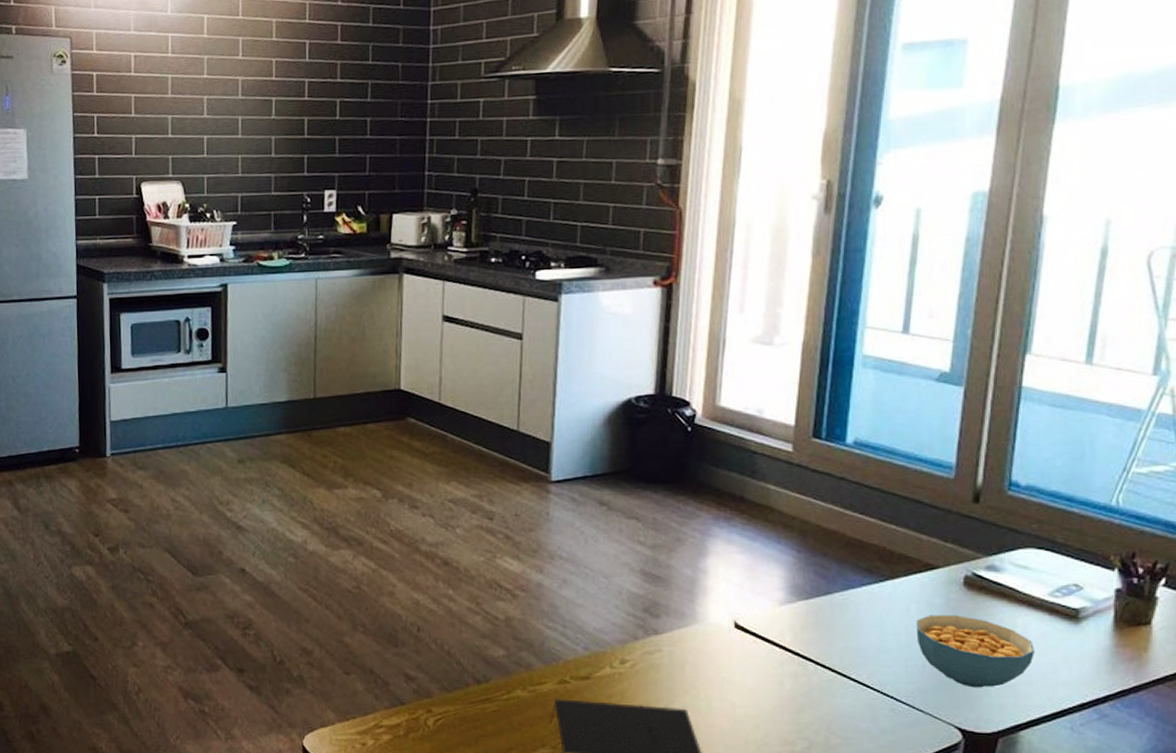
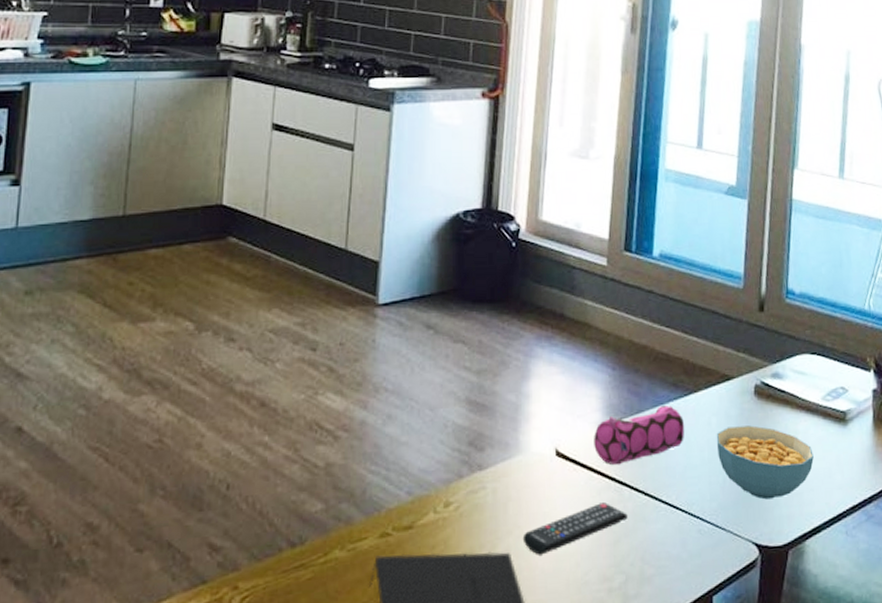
remote control: none [699,674,812,715] -> present [522,502,628,555]
pencil case: none [776,588,880,642] -> present [594,404,685,465]

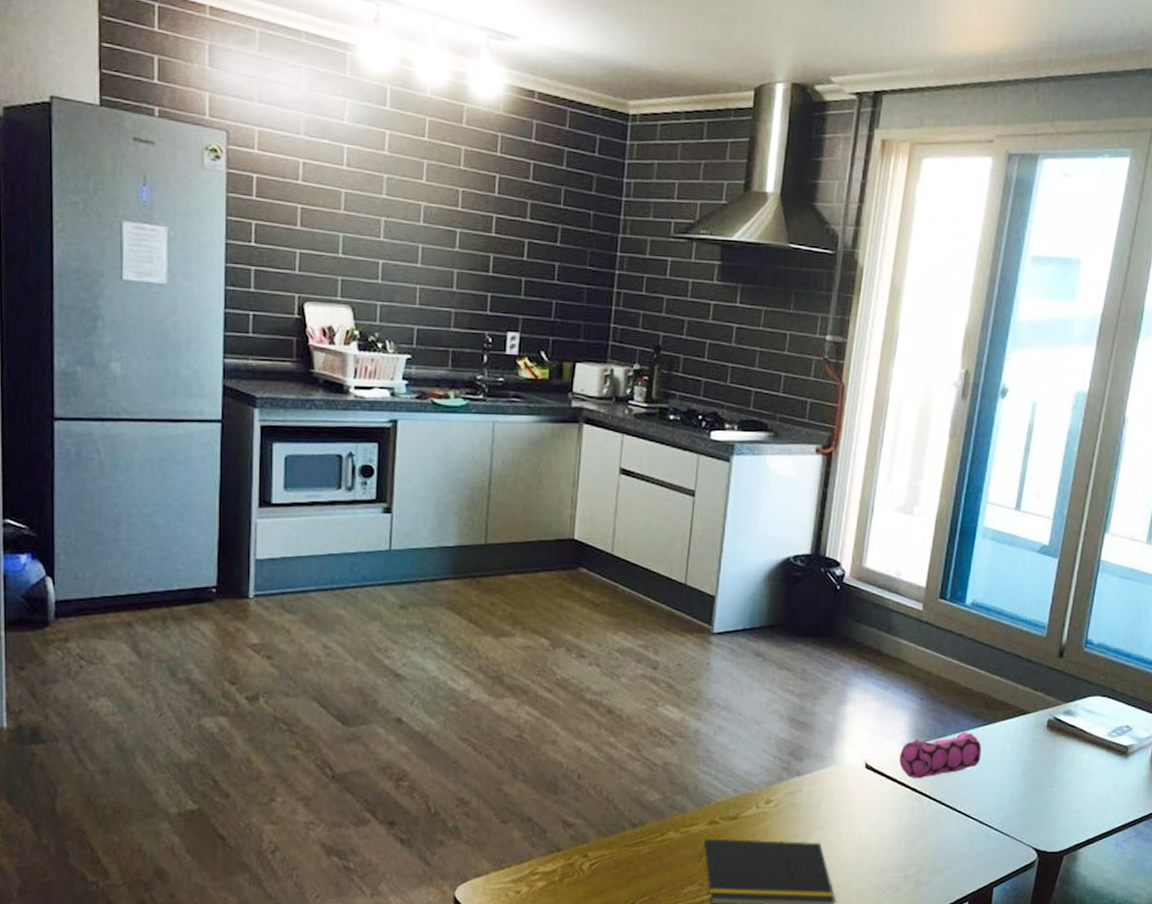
remote control: present [522,502,628,555] -> none [832,808,925,846]
cereal bowl: present [716,425,814,500] -> none [1008,753,1095,814]

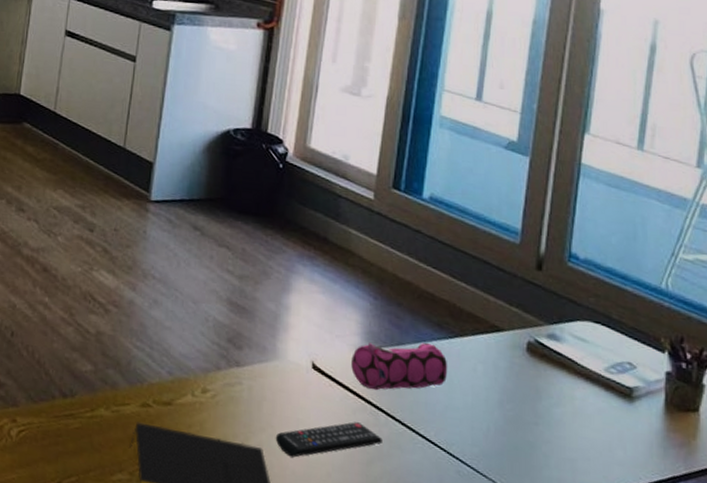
remote control: none [832,808,925,846] -> present [275,422,382,458]

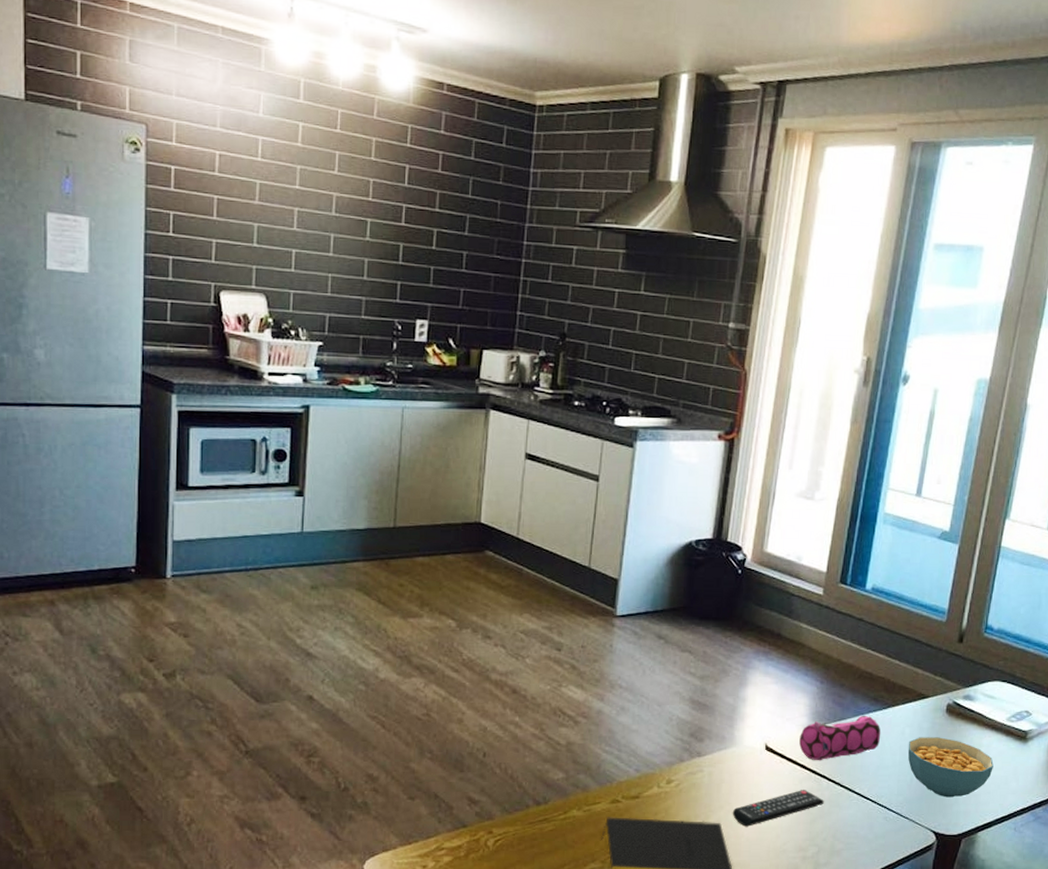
cereal bowl: none [481,377,592,459] -> present [907,737,994,798]

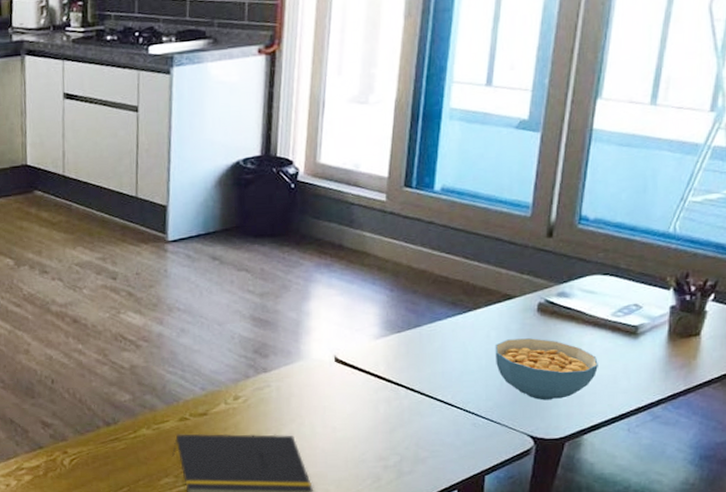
remote control: present [732,790,824,827] -> none [304,399,403,438]
pencil case: present [799,715,881,761] -> none [371,320,463,370]

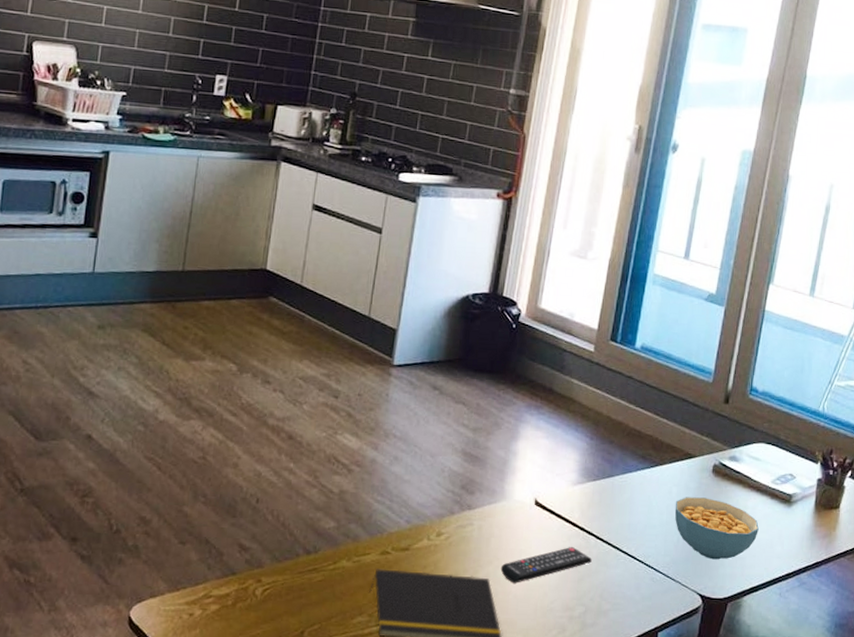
remote control: none [304,399,403,438] -> present [500,547,592,583]

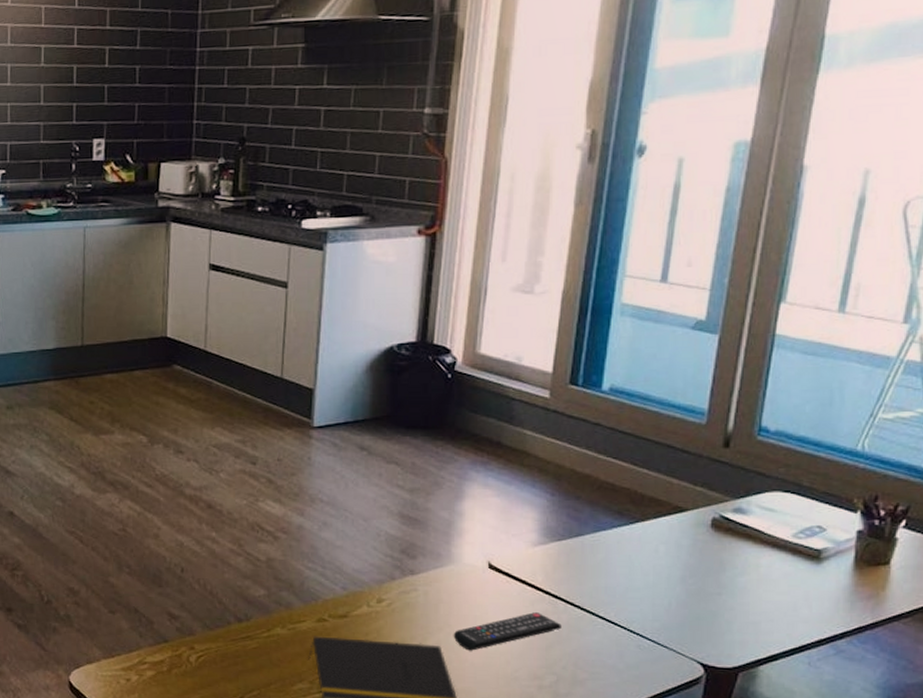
cereal bowl: present [674,497,759,560] -> none [663,555,777,625]

